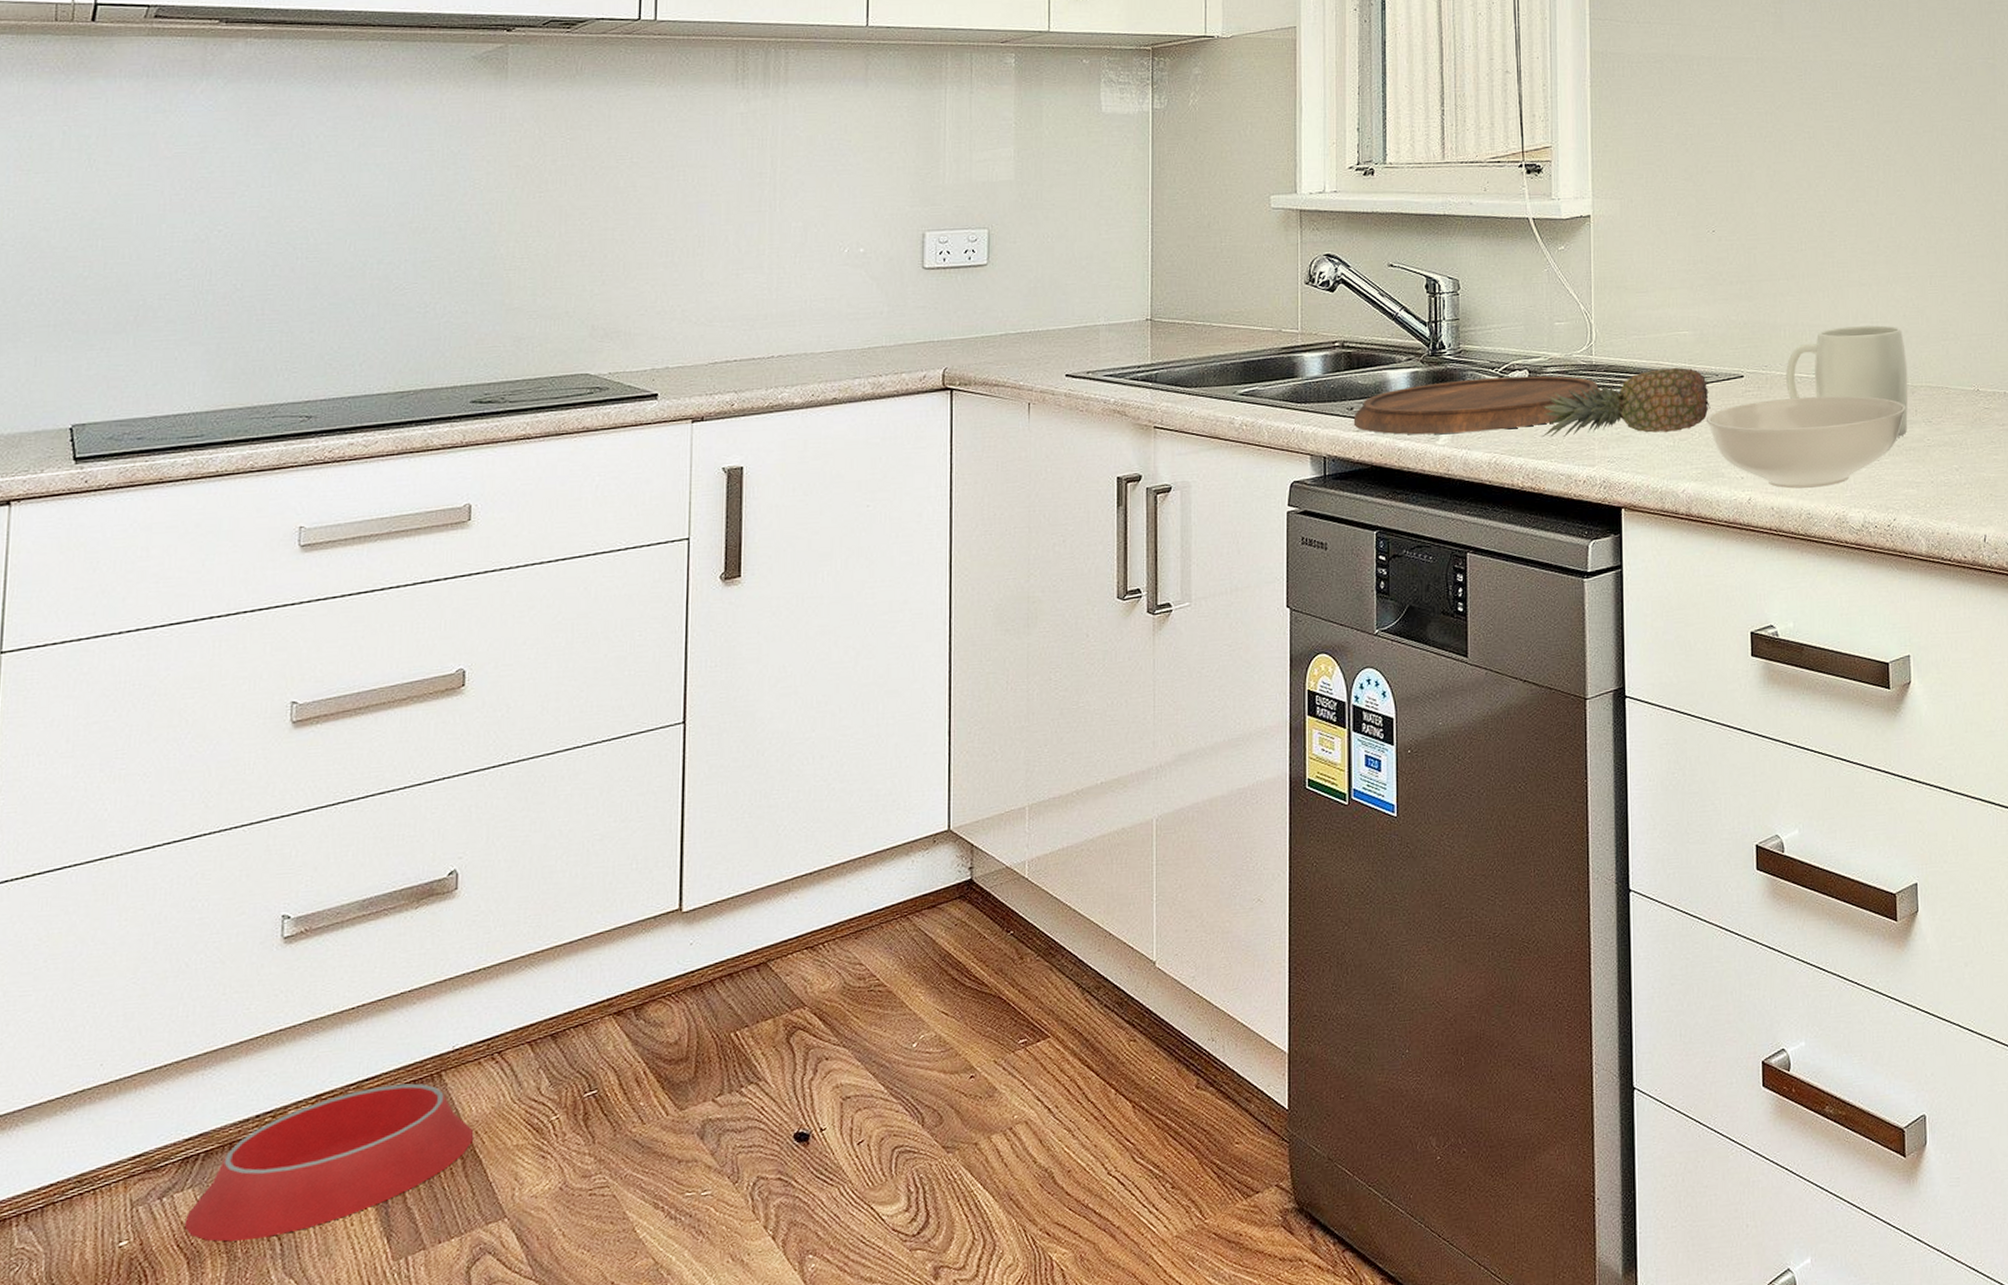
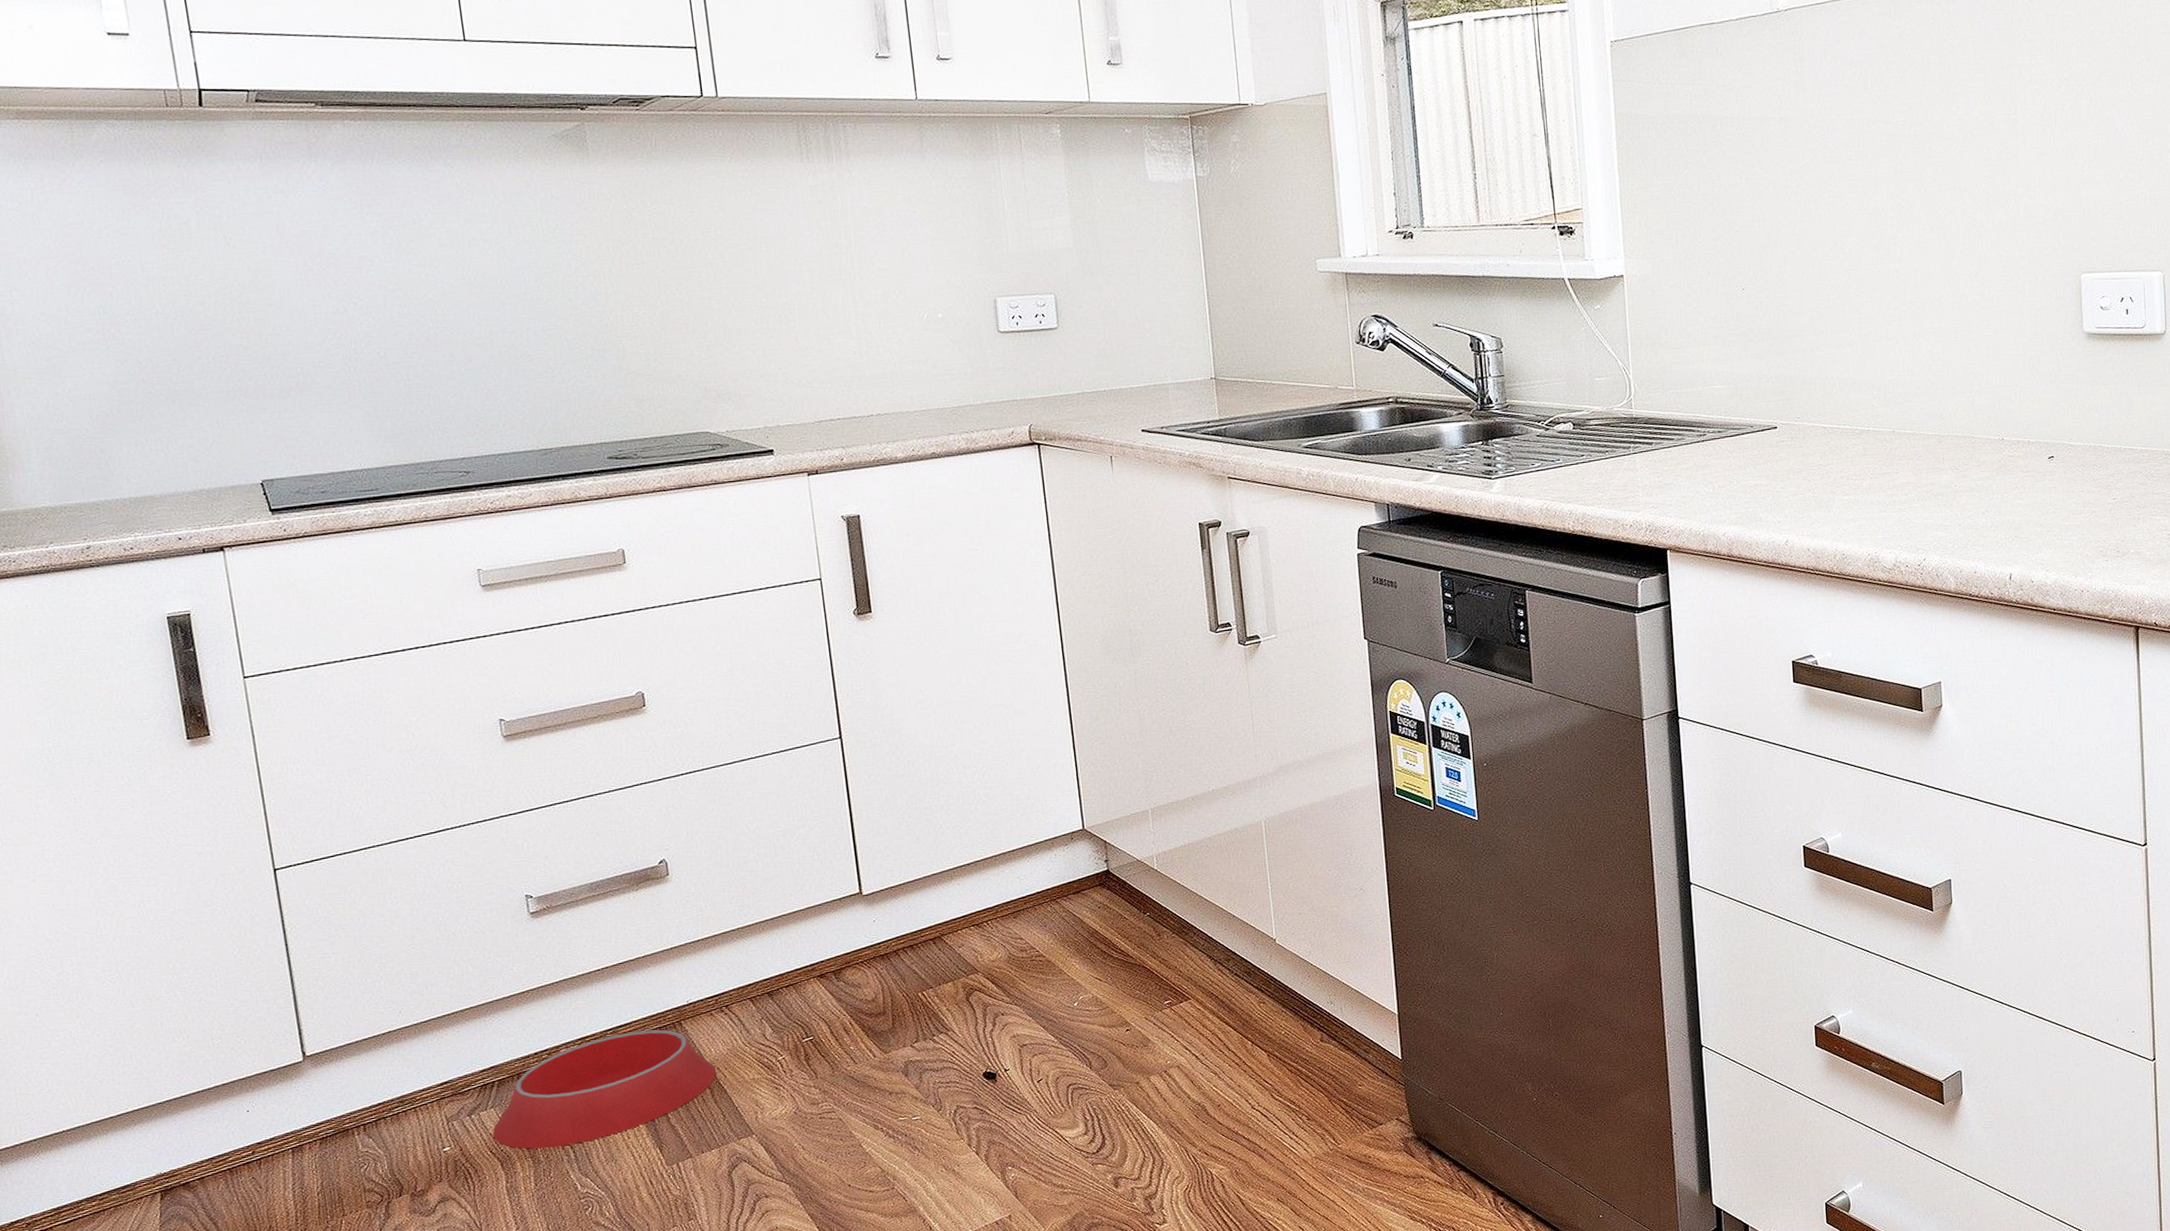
cutting board: present [1353,376,1603,435] -> none [1411,428,1644,484]
fruit: present [1542,368,1710,438] -> none [1589,420,1747,486]
bowl: present [1707,395,1906,489] -> none [1744,445,1934,532]
mug: present [1786,325,1908,437] -> none [1817,378,1936,483]

